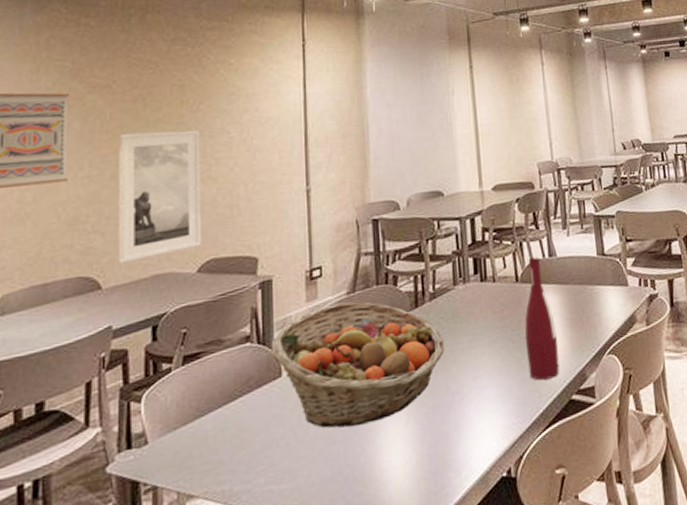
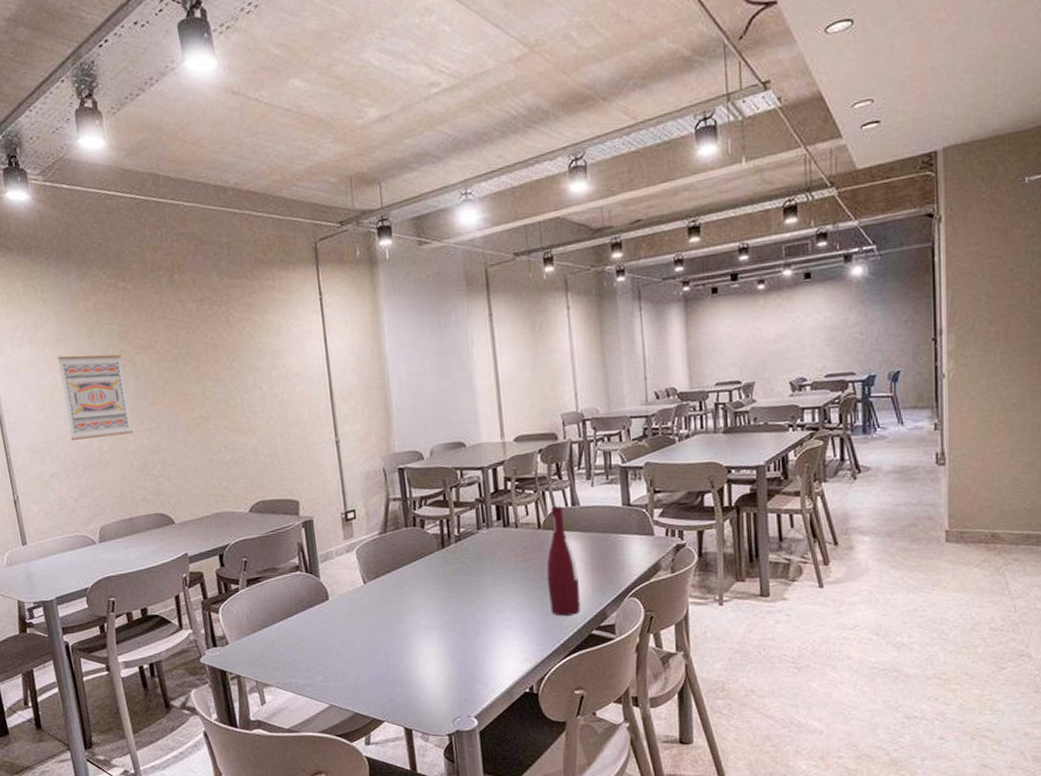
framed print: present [118,129,201,264] -> none [168,385,250,503]
fruit basket: present [271,301,445,428] -> none [317,541,470,643]

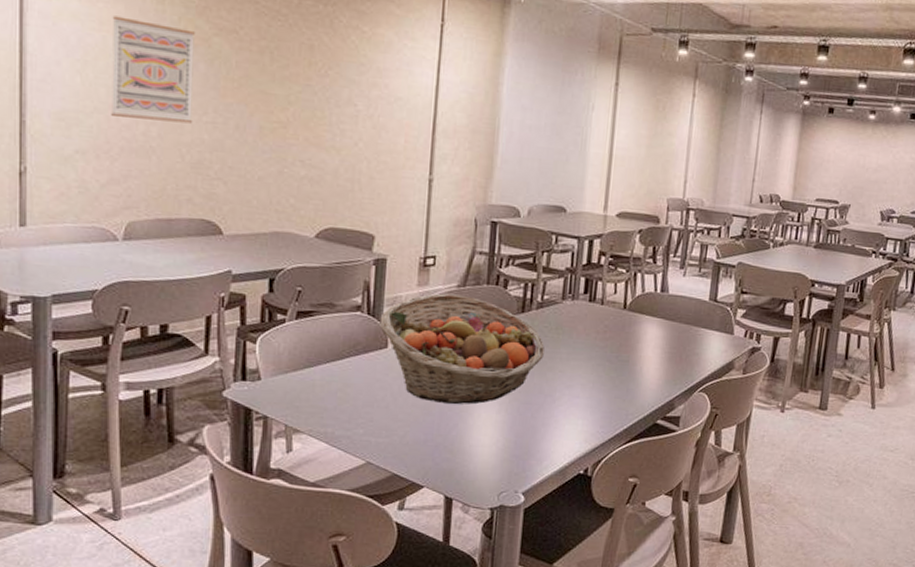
fruit basket: none [317,541,470,643] -> present [379,293,545,404]
wine bottle: present [546,506,581,616] -> none [620,290,655,402]

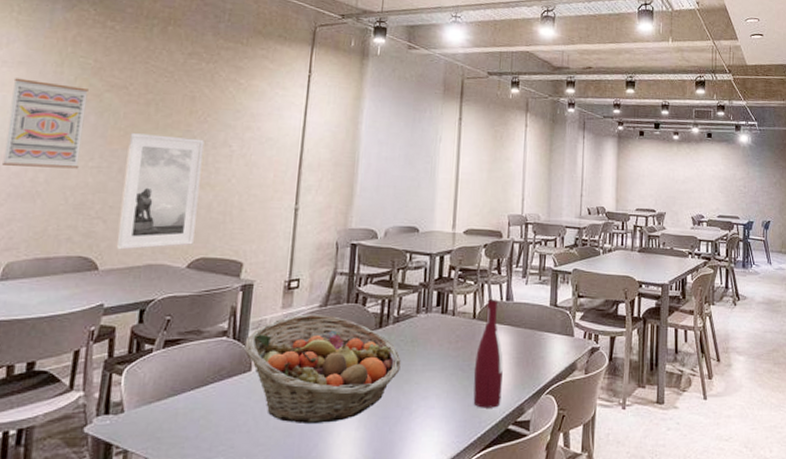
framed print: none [239,85,327,215] -> present [116,133,204,250]
wine bottle: none [620,290,655,402] -> present [473,299,503,408]

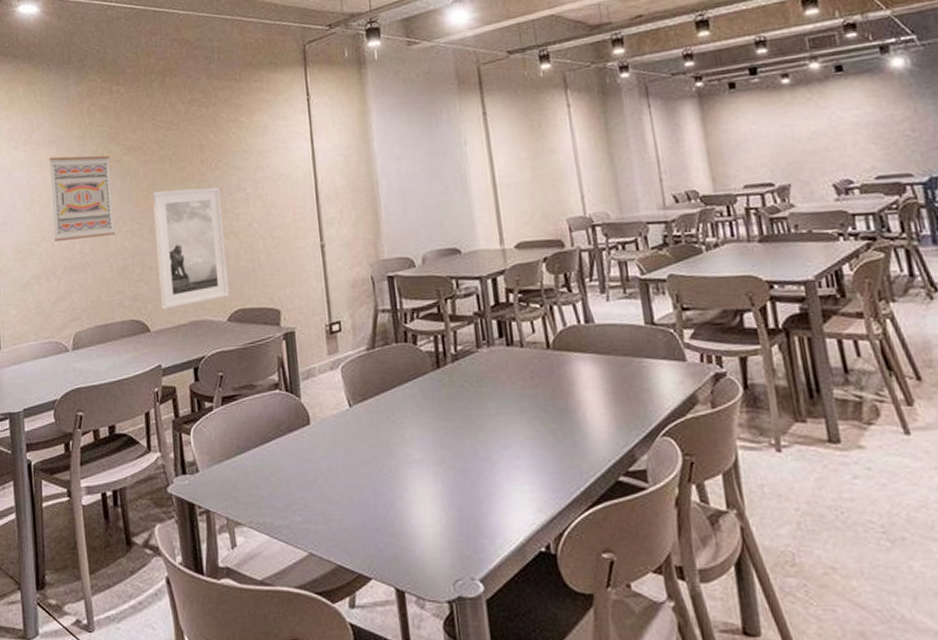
fruit basket: present [244,314,401,423] -> none [298,358,471,479]
wine bottle: present [473,299,503,408] -> none [559,323,603,456]

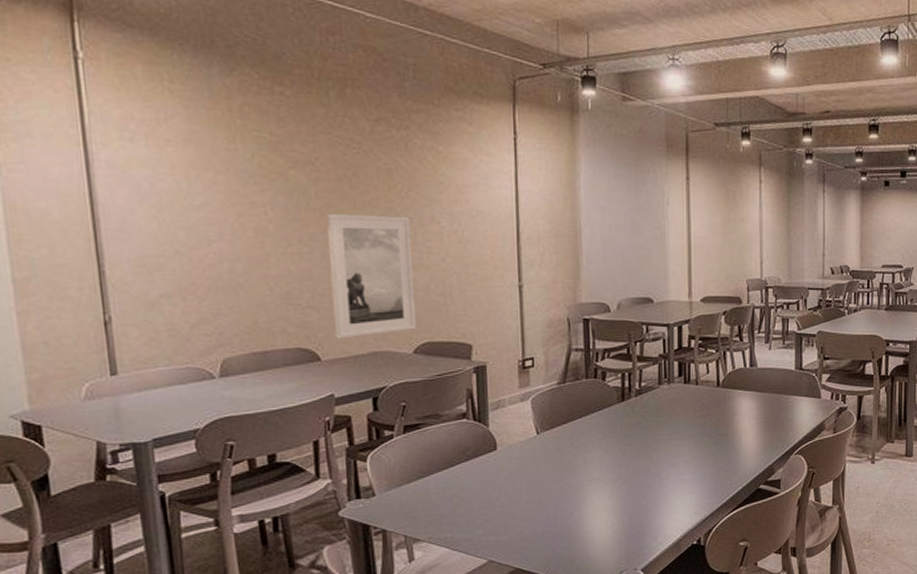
wall art: present [48,155,116,241] -> none [183,159,278,257]

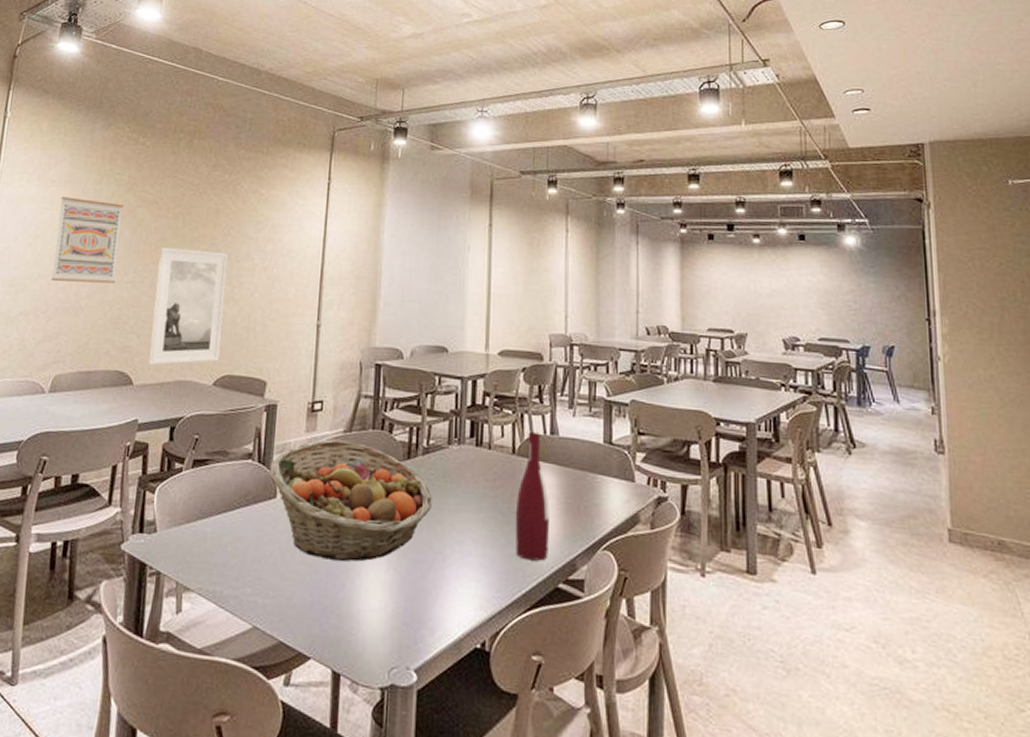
wall art: none [183,159,278,257] -> present [51,196,124,284]
fruit basket: none [486,391,647,496] -> present [269,439,432,562]
wine bottle: none [721,366,751,471] -> present [515,432,549,561]

